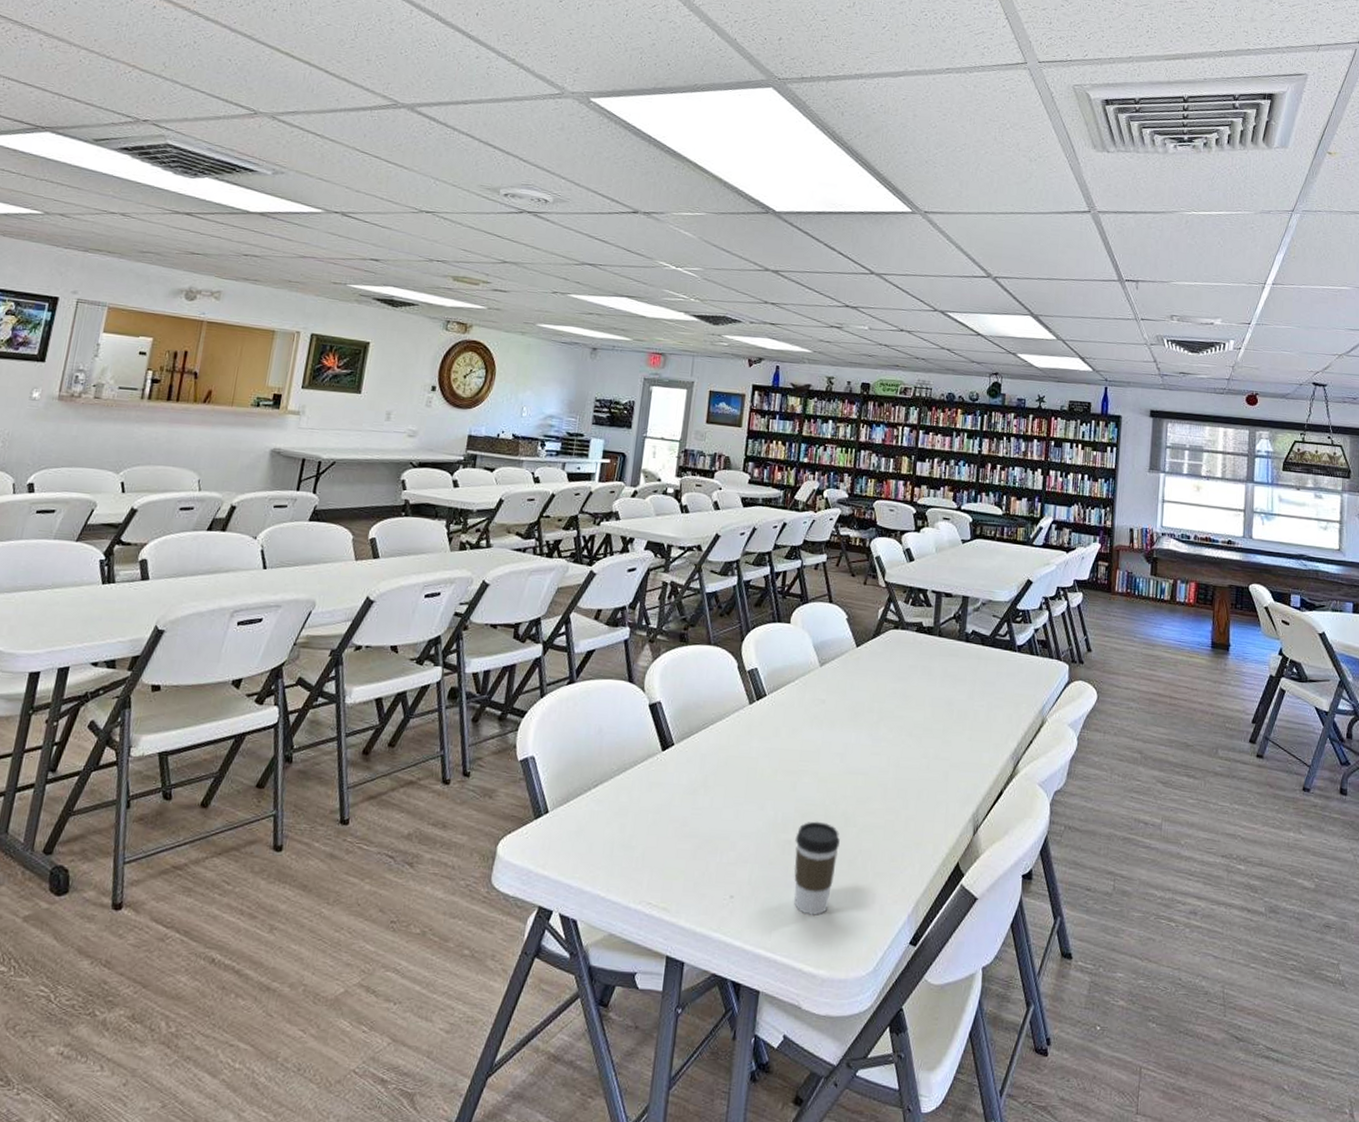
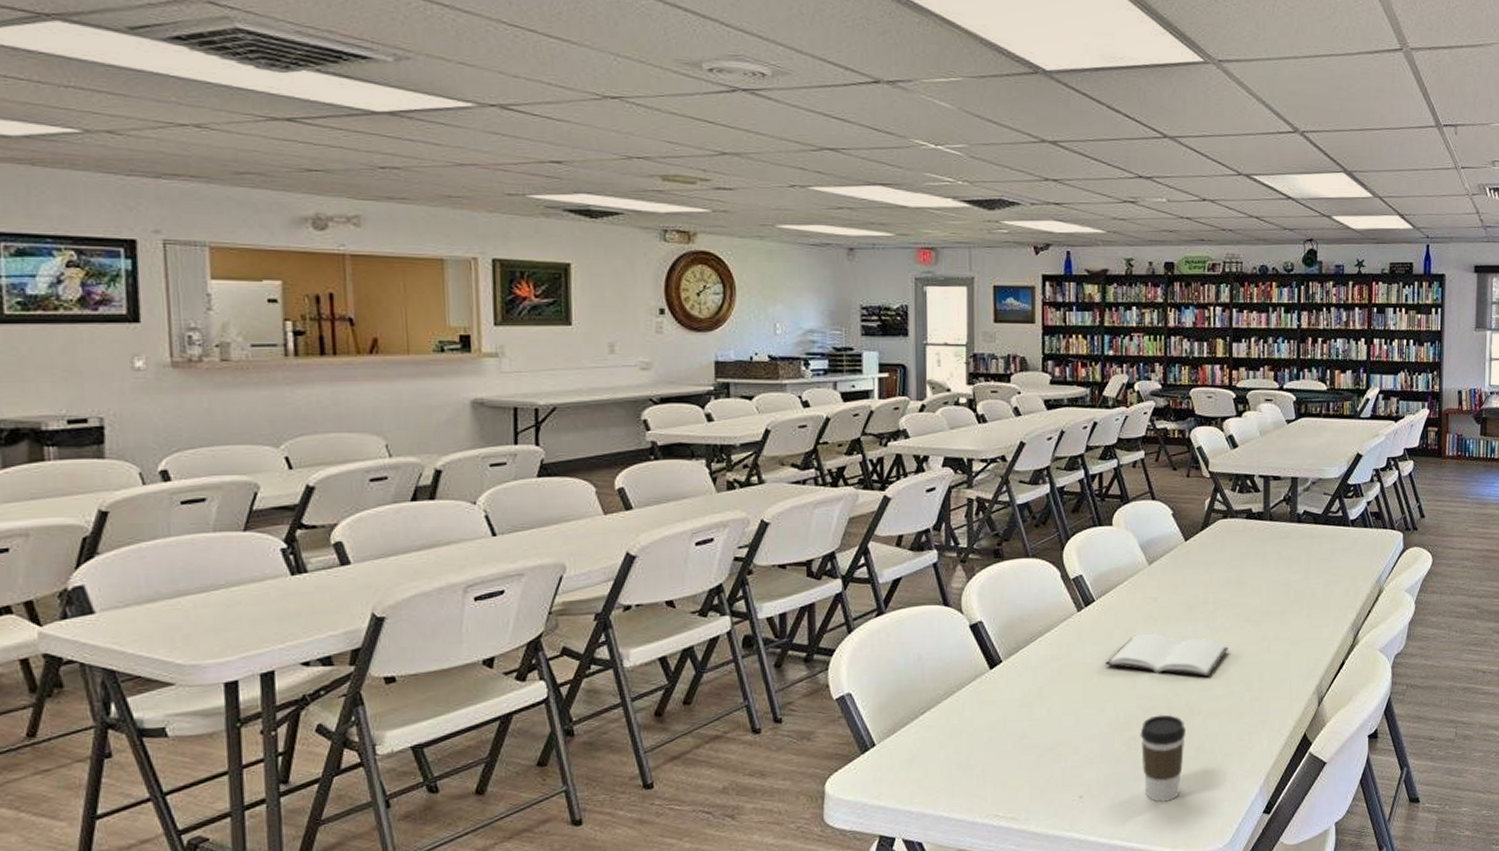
book: none [770,734,889,788] -> present [1106,633,1228,677]

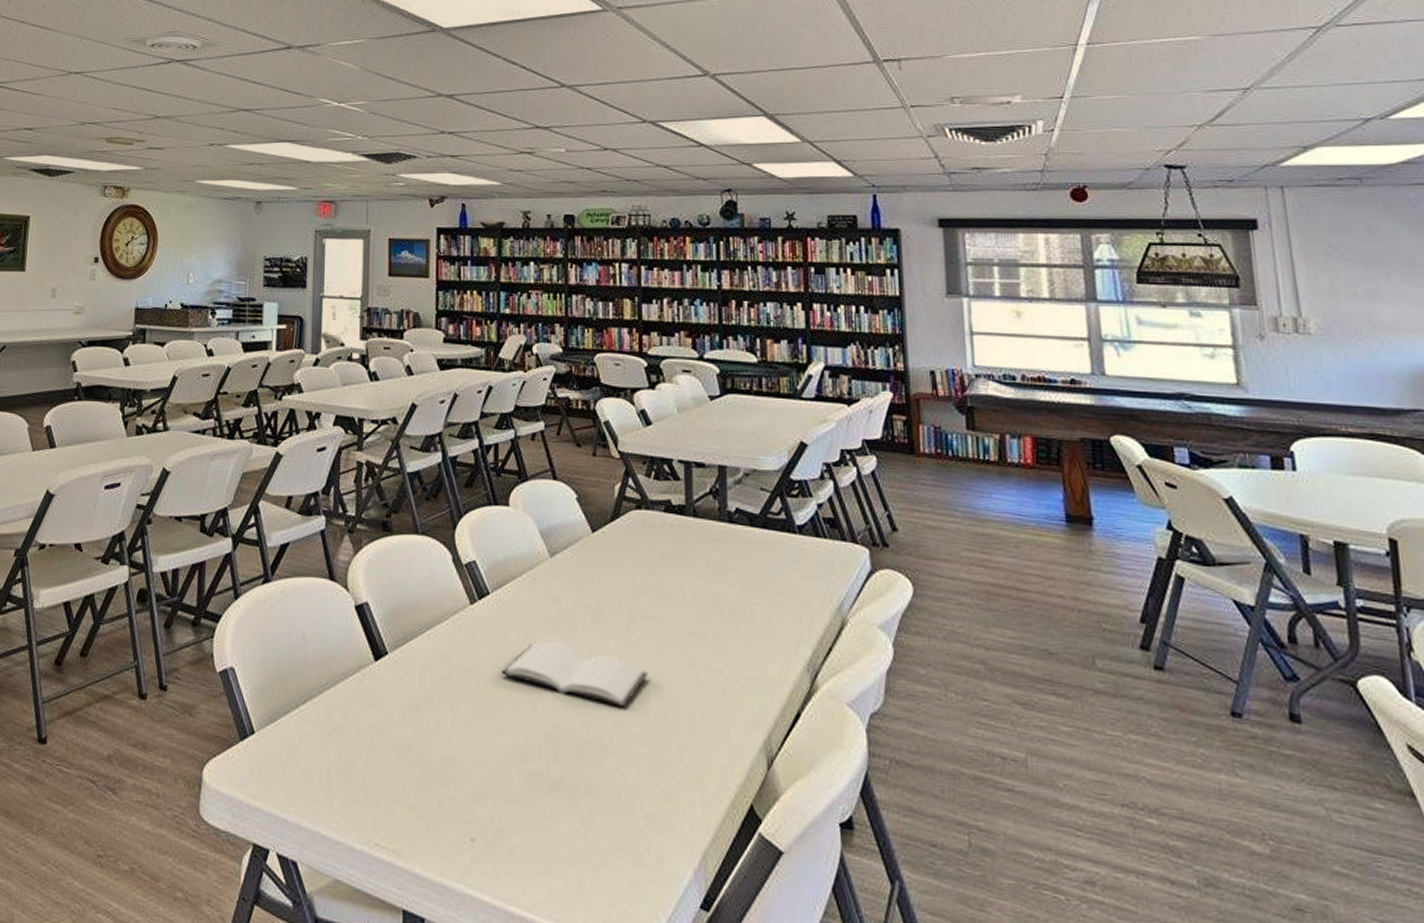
coffee cup: present [1140,714,1186,802] -> none [542,748,597,867]

